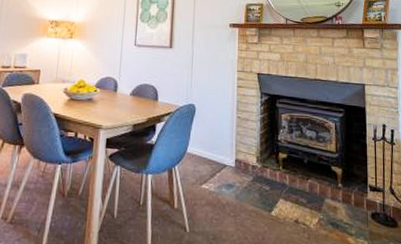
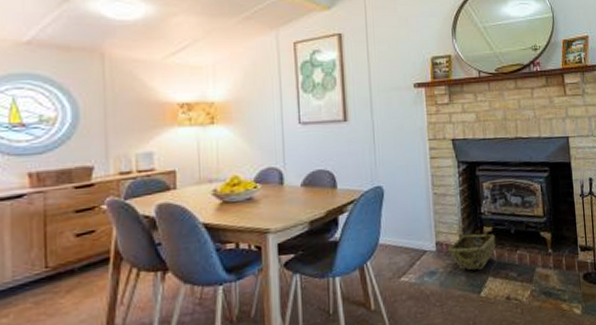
woven basket: none [246,157,290,191] -> present [448,233,496,270]

